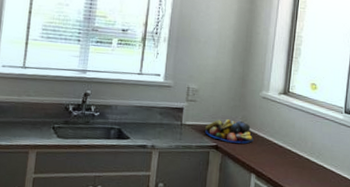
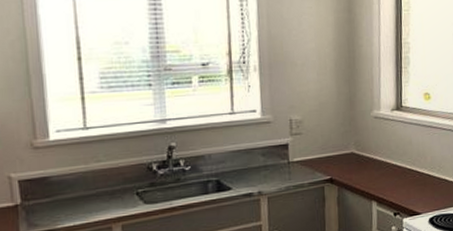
fruit bowl: present [204,119,254,144] -> none [315,146,370,173]

